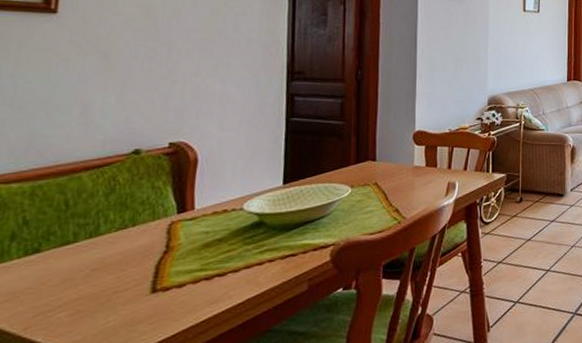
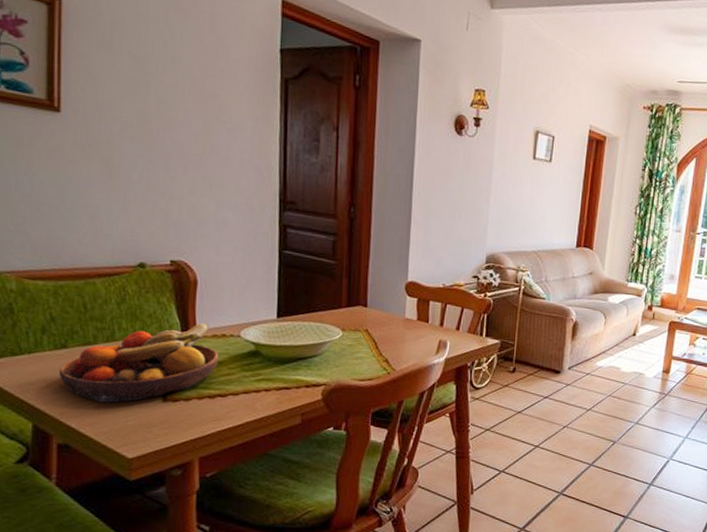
fruit bowl: none [27,200,219,308] -> present [59,322,219,403]

